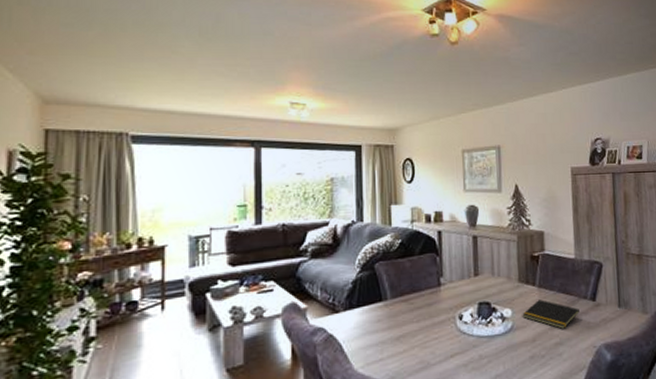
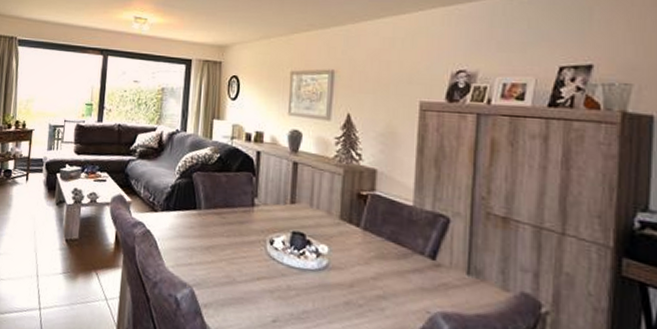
notepad: present [522,300,579,330] -> none [340,243,412,283]

